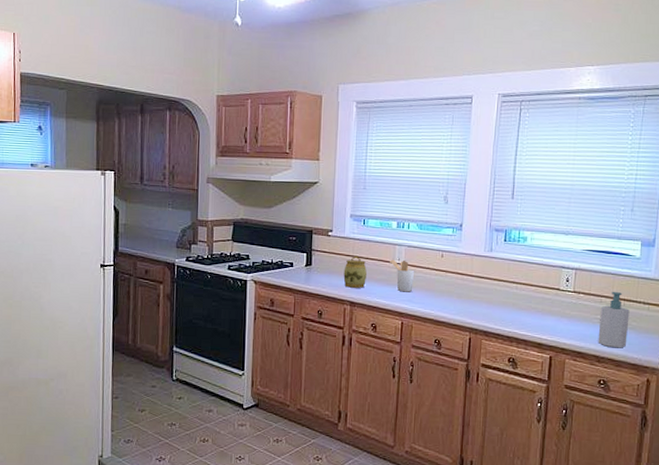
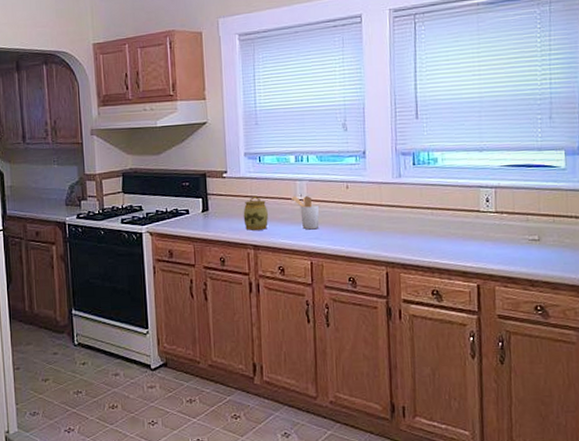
soap bottle: present [598,291,630,348] -> none [528,207,562,270]

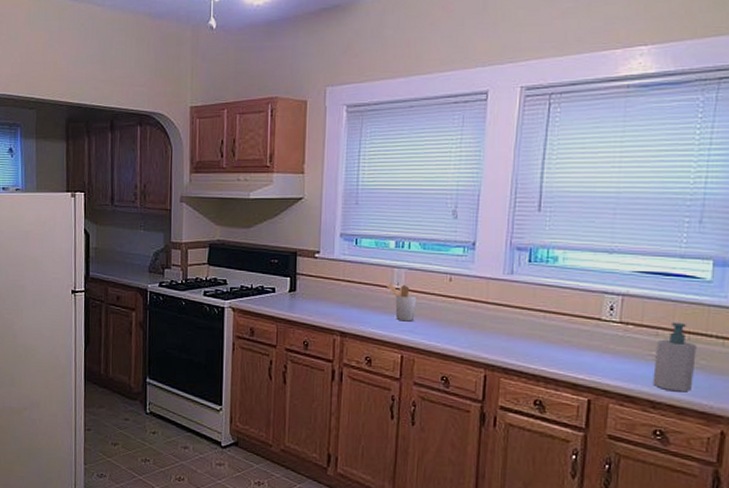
jar: present [243,195,268,231] -> none [332,279,360,317]
soap bottle: none [528,207,562,270] -> present [652,322,697,392]

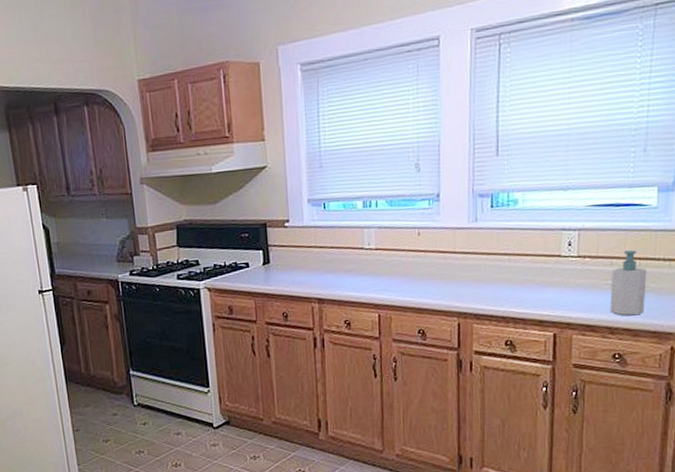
utensil holder: present [386,284,417,322] -> none [357,244,389,281]

